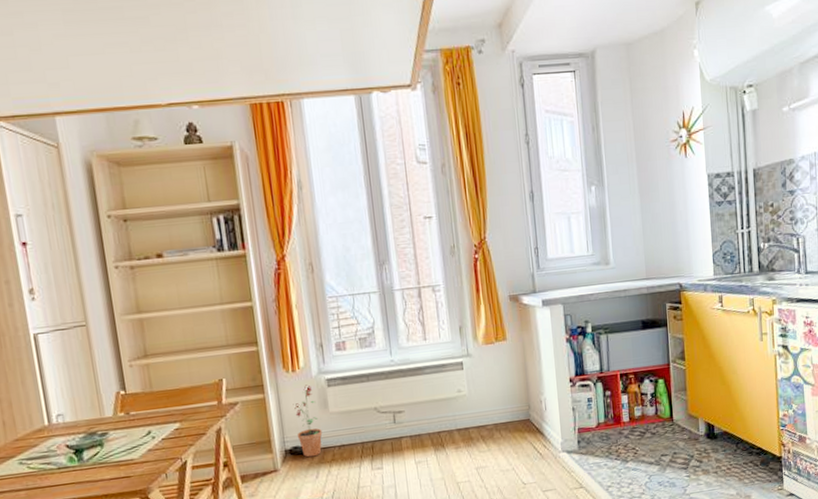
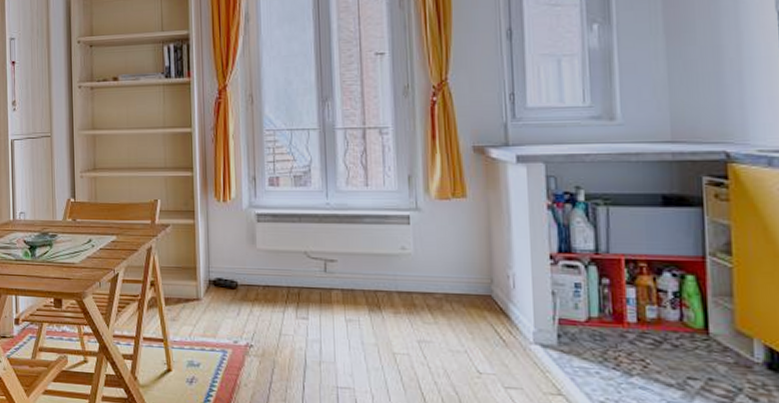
potted plant: present [293,384,323,458] -> none [221,217,248,292]

